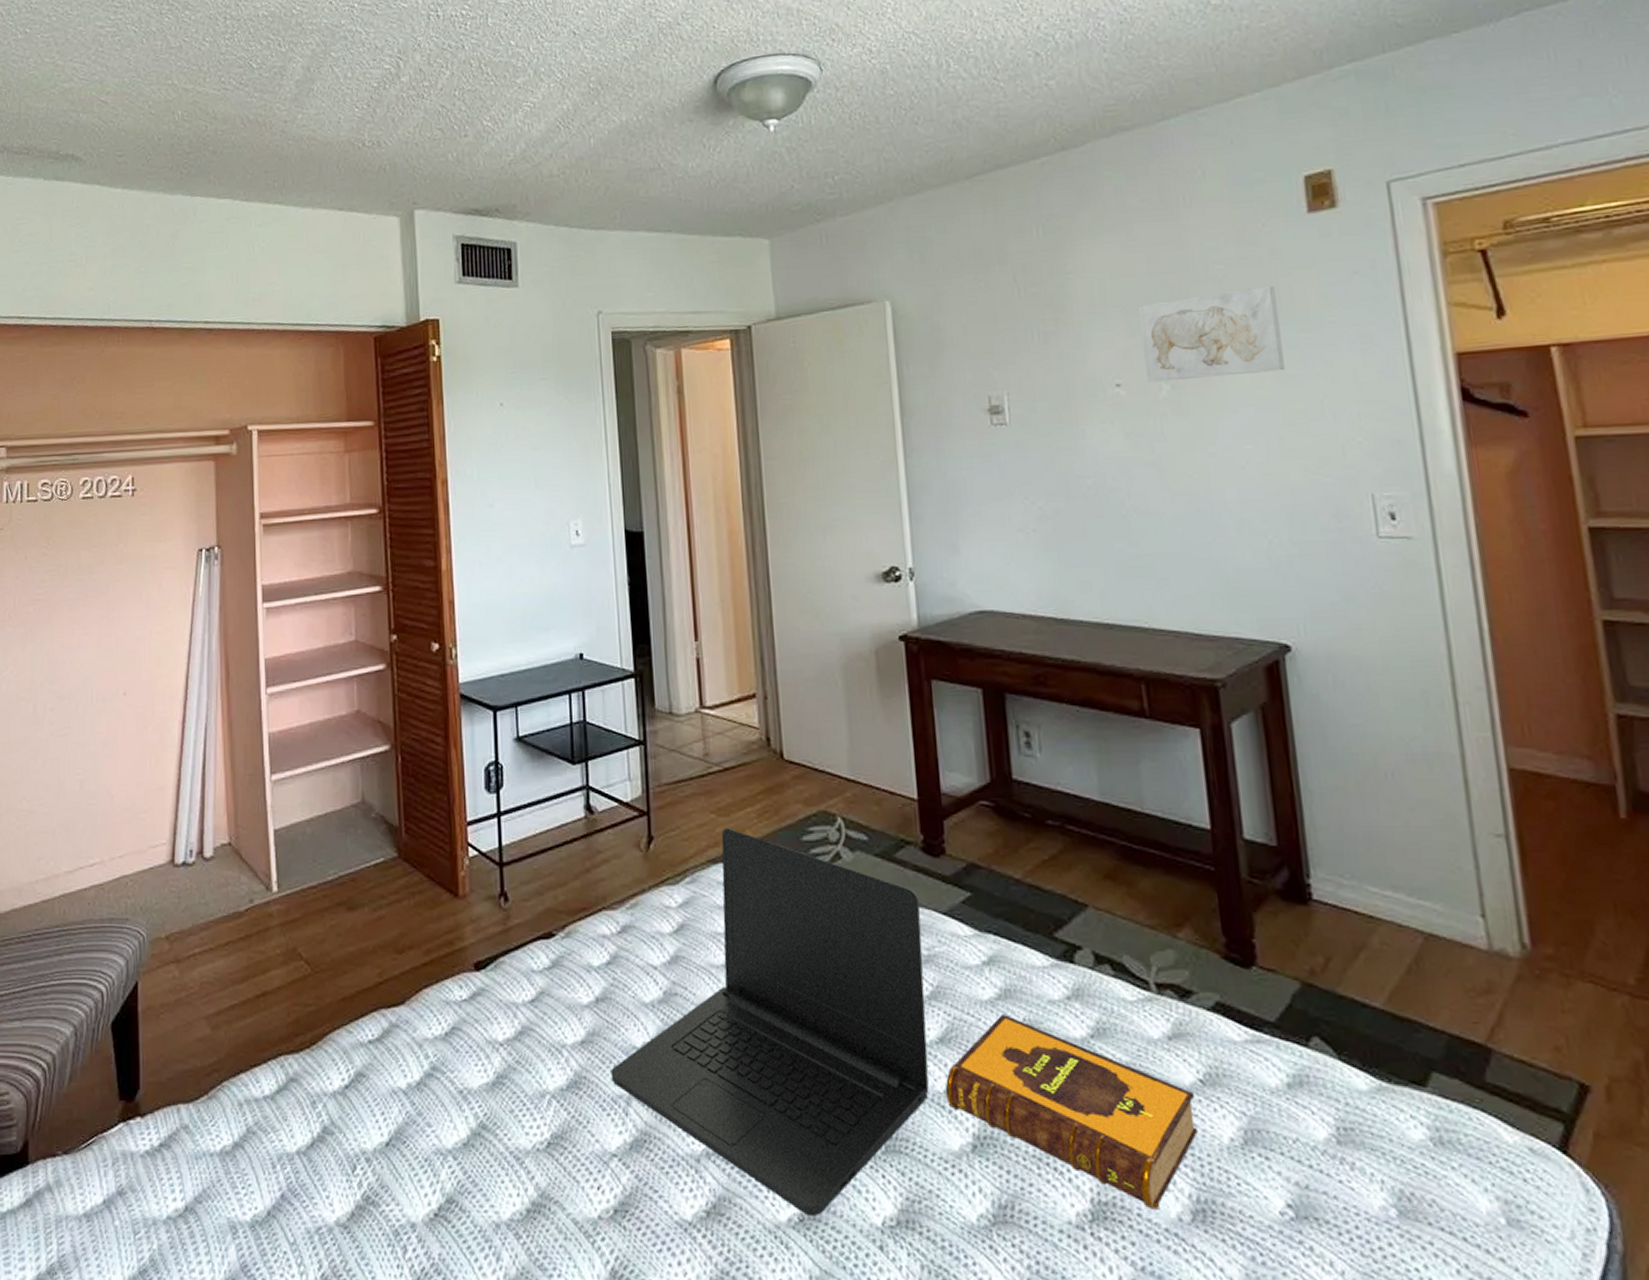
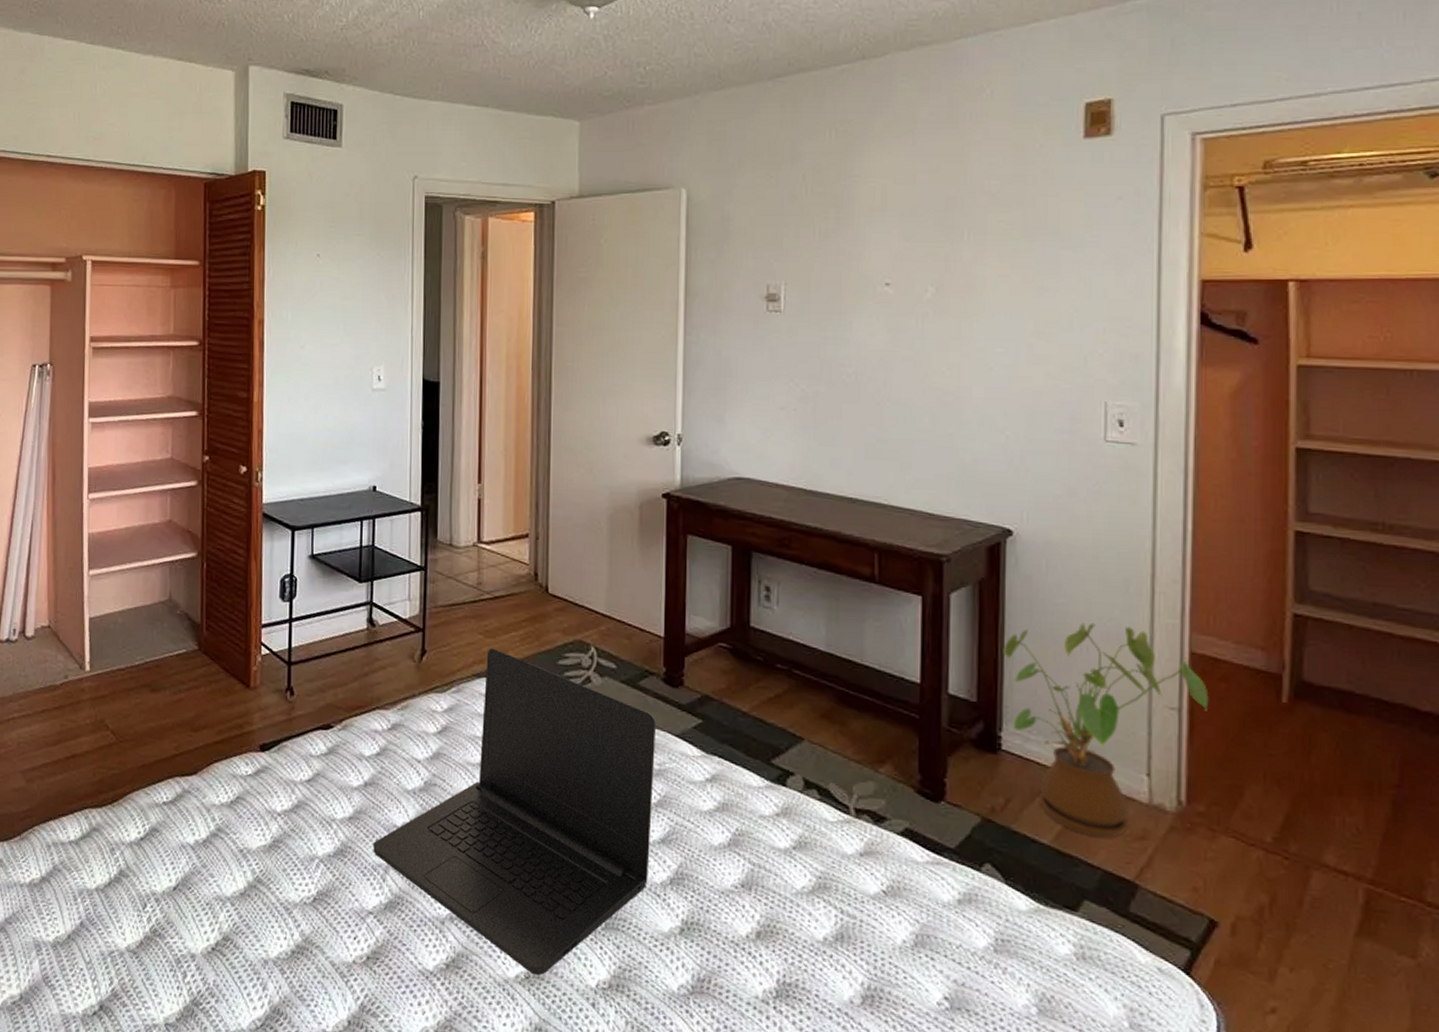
hardback book: present [945,1013,1198,1210] -> none [662,823,877,993]
wall art: present [1139,285,1285,383] -> none [915,203,1043,285]
house plant: none [1298,744,1538,995] -> present [1003,622,1209,838]

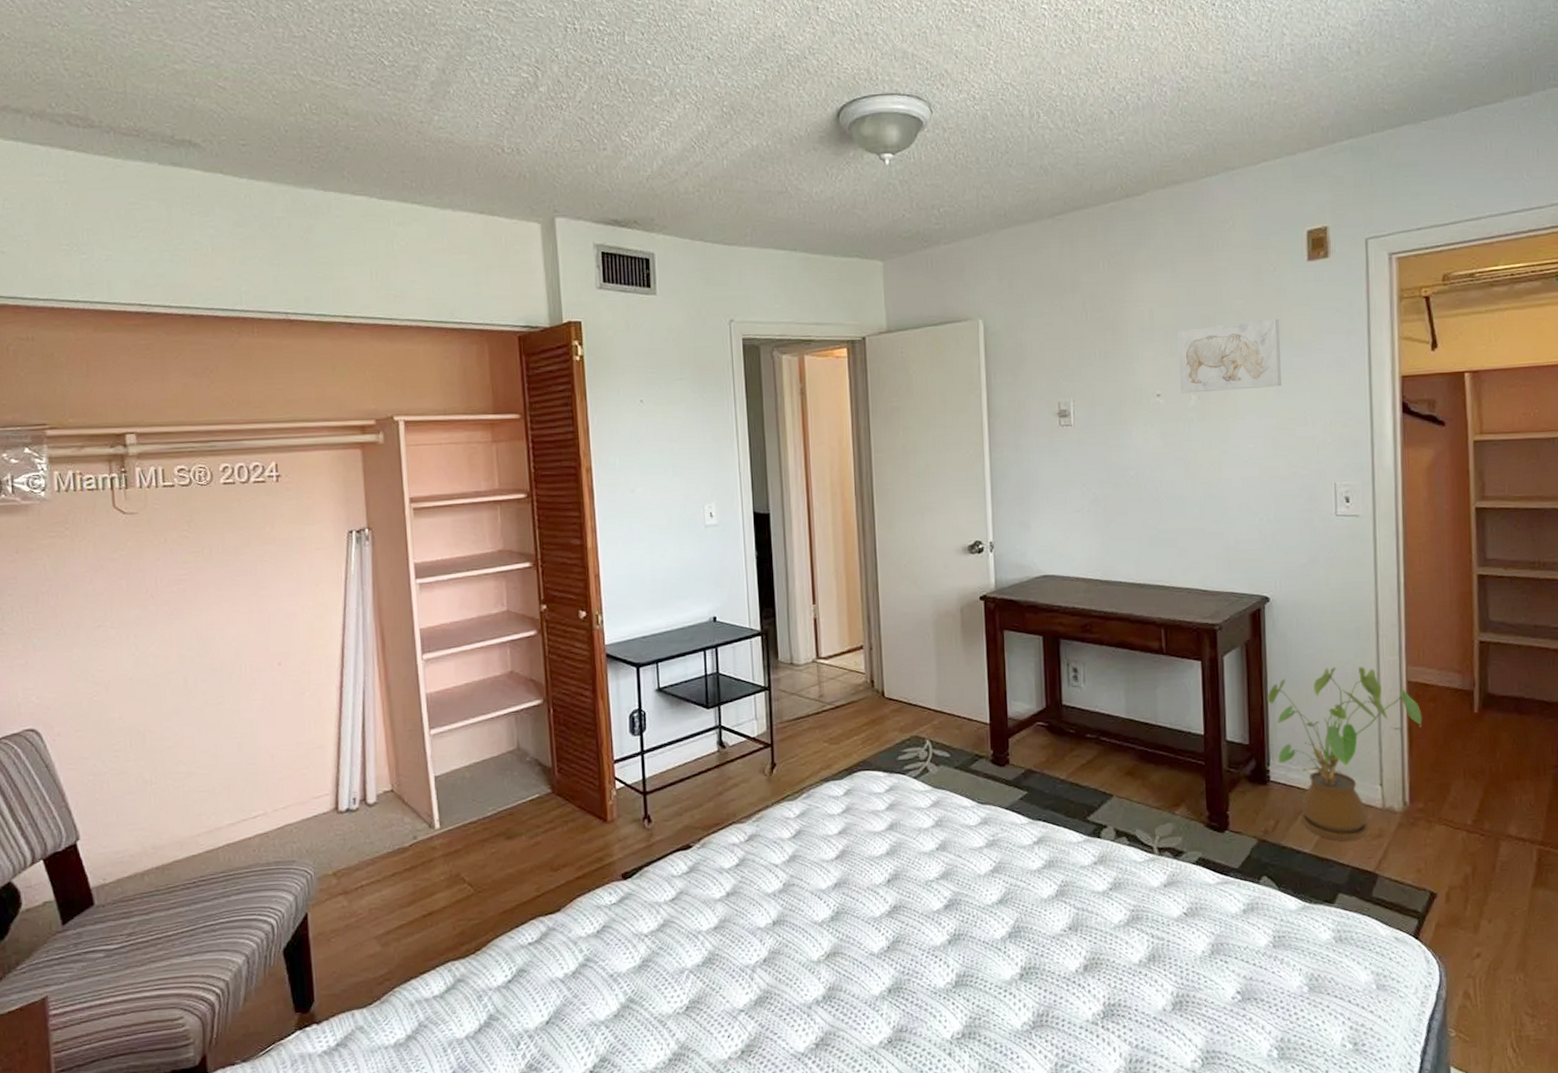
laptop: present [373,648,657,976] -> none [739,753,990,1038]
wall art: none [915,203,1043,285] -> present [1178,318,1281,394]

